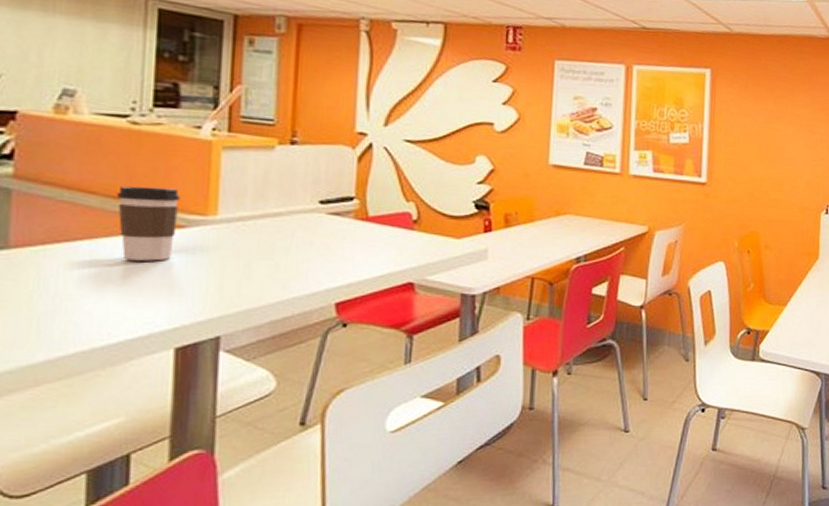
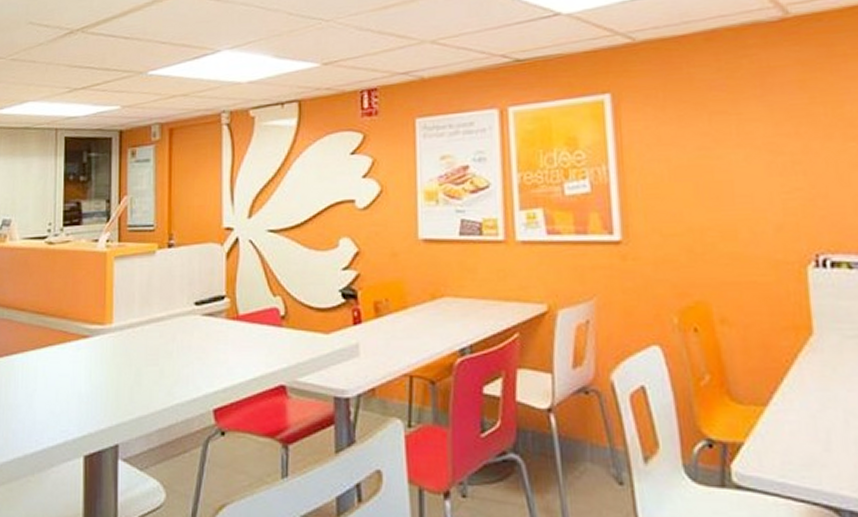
coffee cup: present [116,185,181,261] -> none [39,300,85,371]

